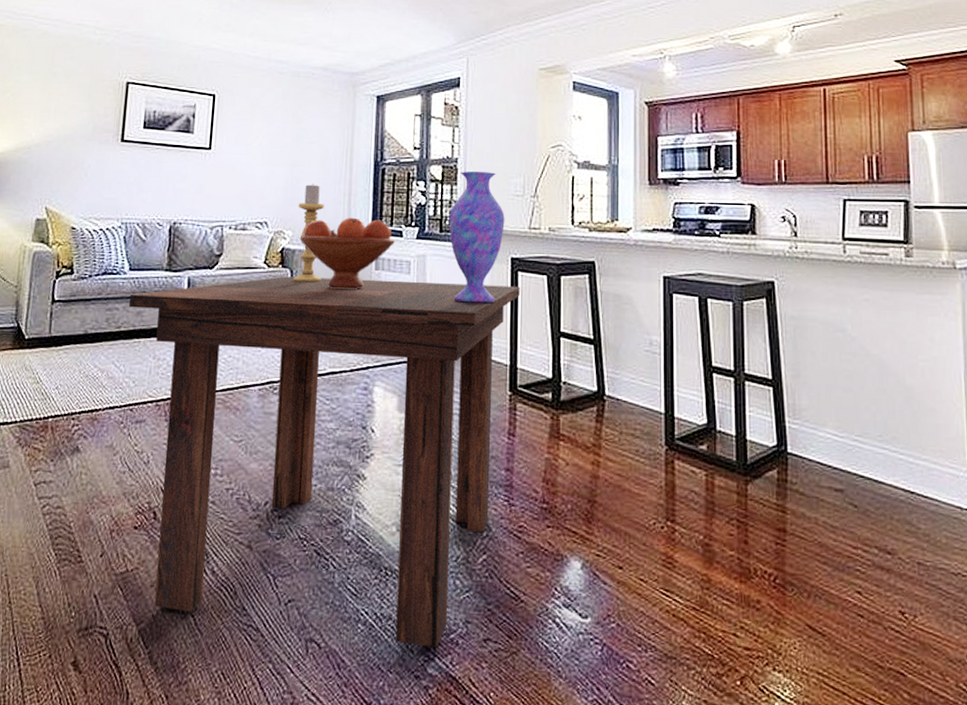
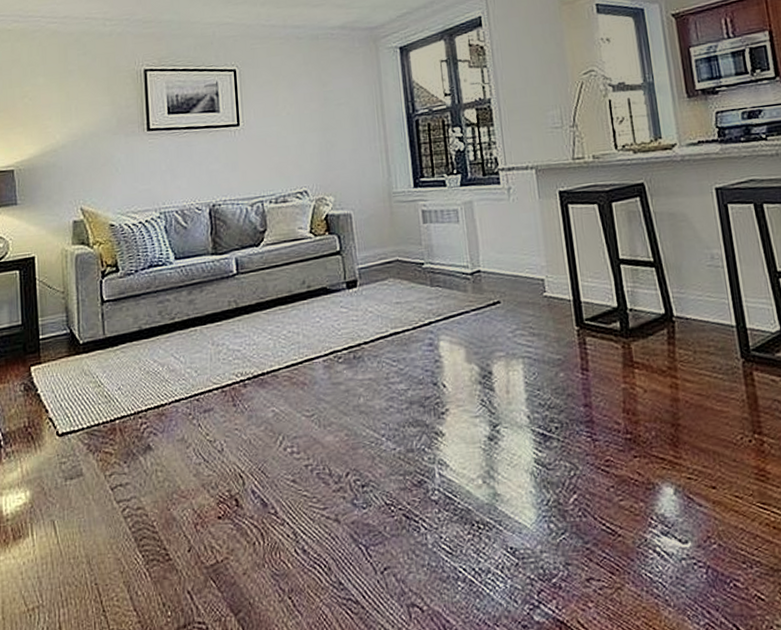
dining table: present [128,276,520,648] -> none [178,219,574,596]
candle holder: present [293,183,325,283] -> none [335,145,371,247]
fruit bowl: present [299,217,395,290] -> none [342,172,439,249]
vase: present [449,171,505,303] -> none [490,107,549,244]

